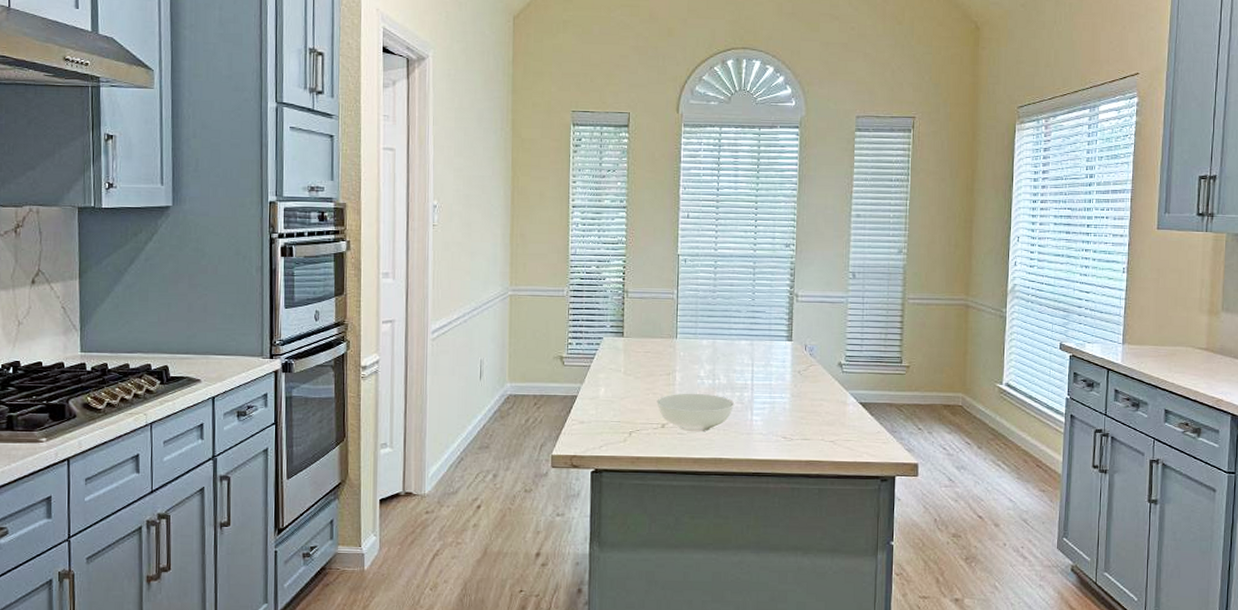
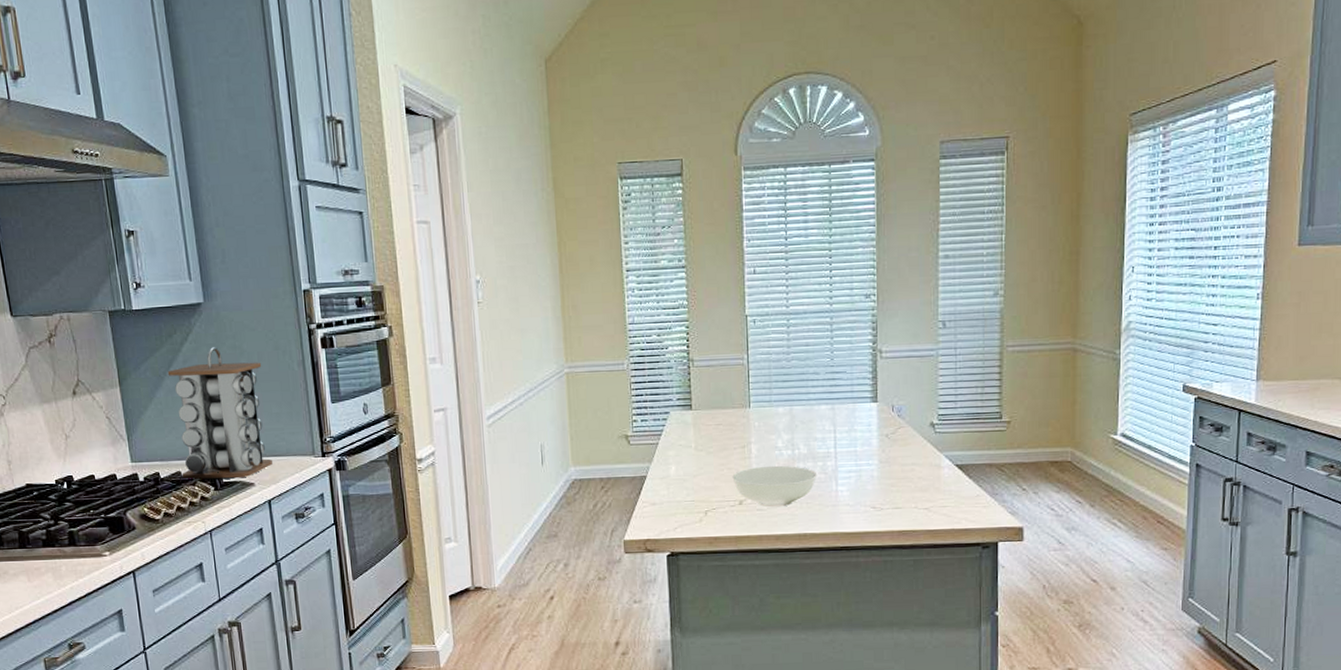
spice rack: none [128,248,222,374] -> present [167,347,273,480]

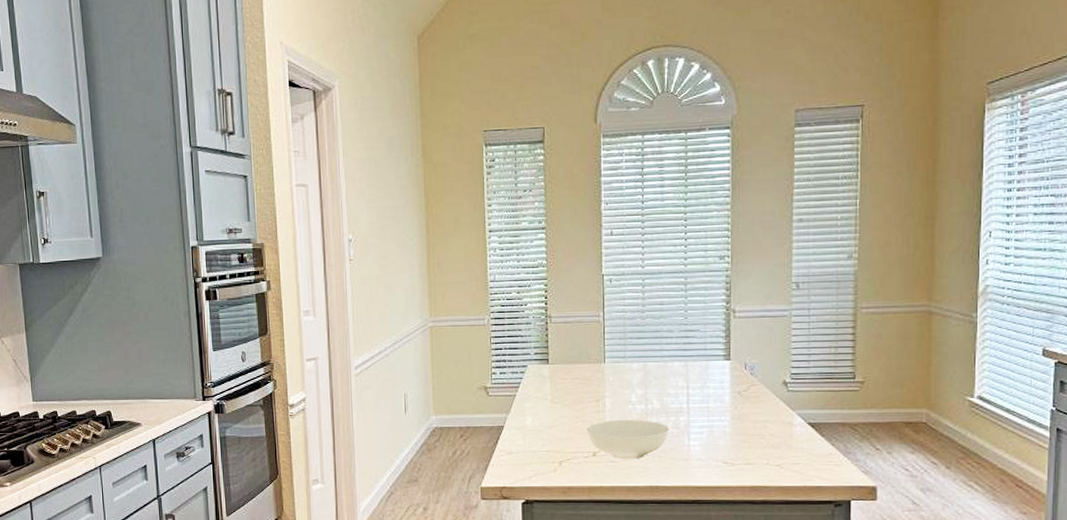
spice rack: present [167,347,273,480] -> none [68,298,158,419]

